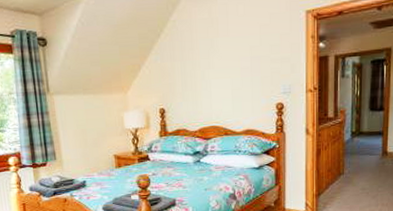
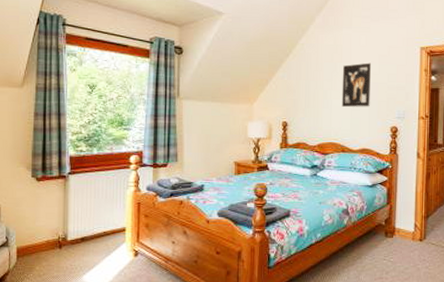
wall art: none [220,34,252,87] -> present [341,62,372,107]

